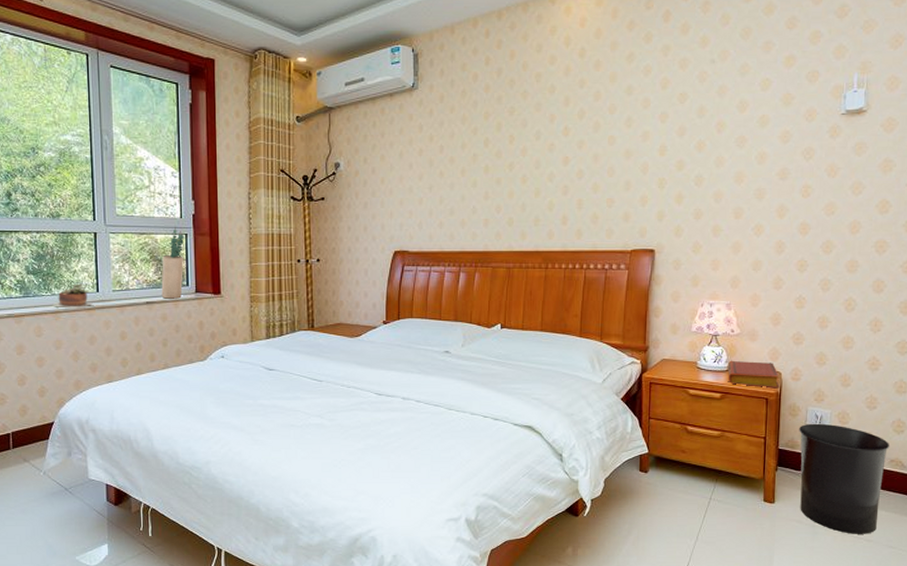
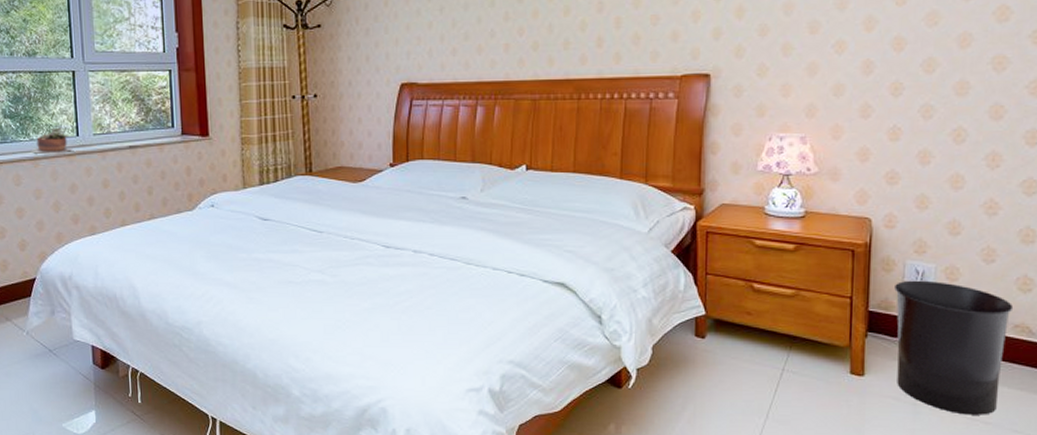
vase: present [161,226,185,299] -> none [144,61,169,142]
book: present [727,360,780,389] -> none [802,204,870,238]

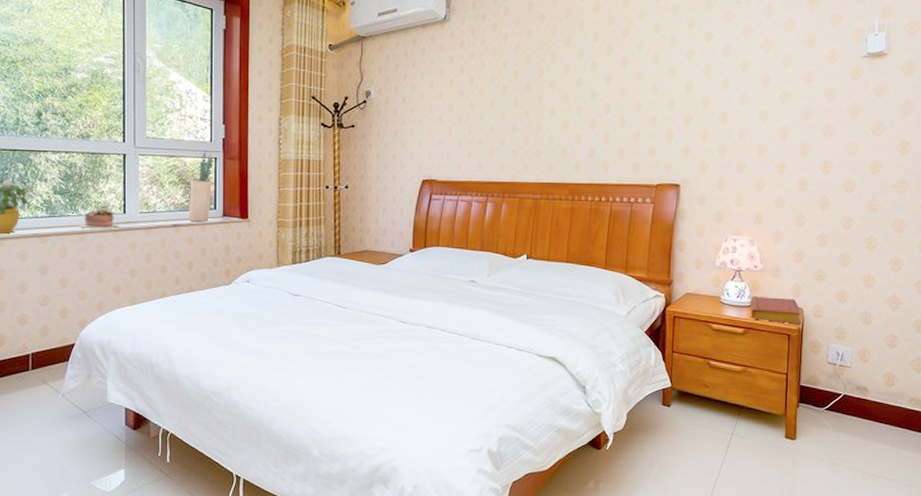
vase: none [144,61,169,142] -> present [188,149,214,222]
book: none [802,204,870,238] -> present [750,295,802,325]
waste bin: present [895,280,1014,415] -> none [820,360,910,473]

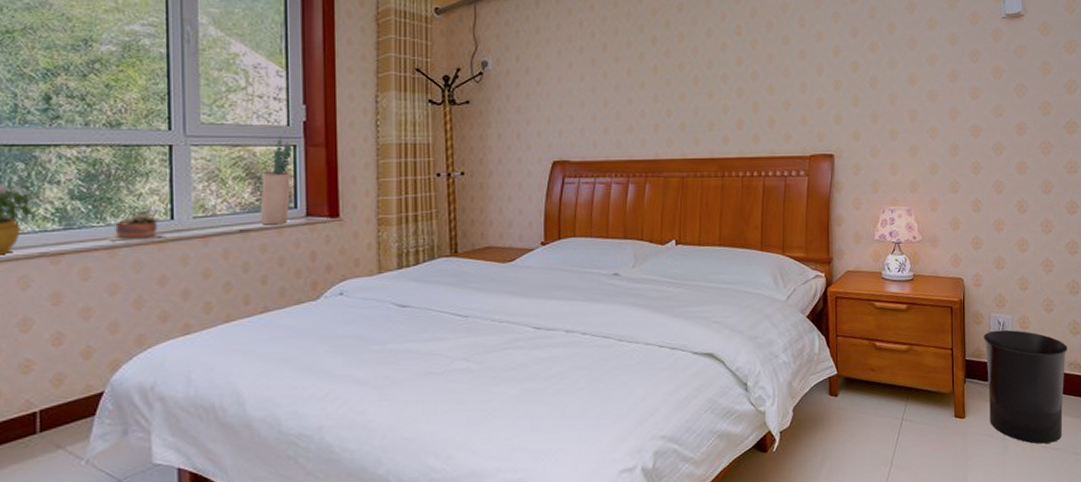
book: present [750,295,802,325] -> none [911,268,963,296]
waste bin: none [820,360,910,473] -> present [984,329,1068,444]

